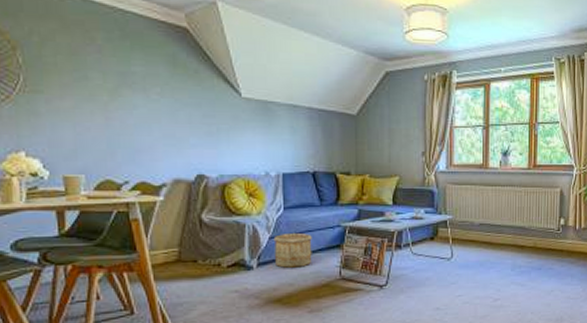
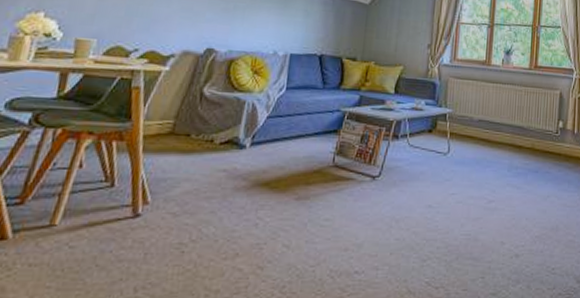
wooden bucket: present [273,232,312,268] -> none [269,113,310,150]

